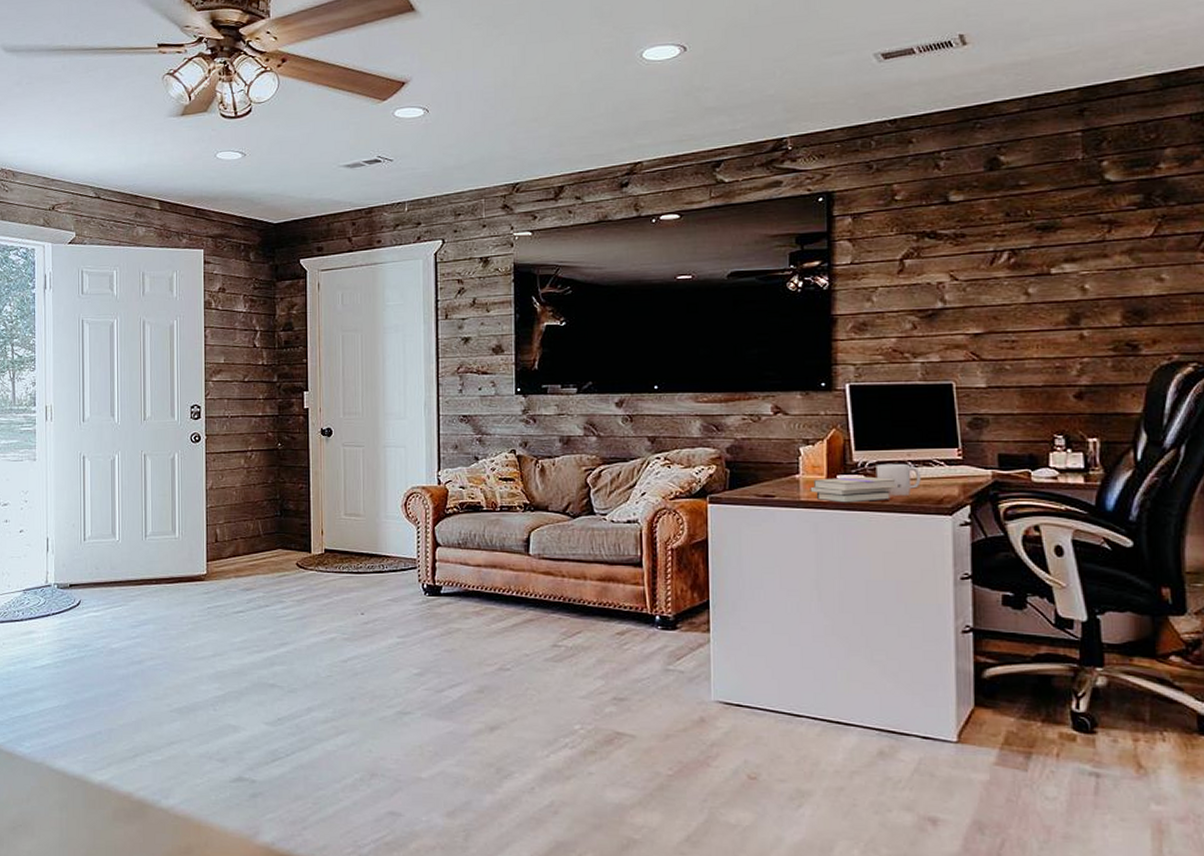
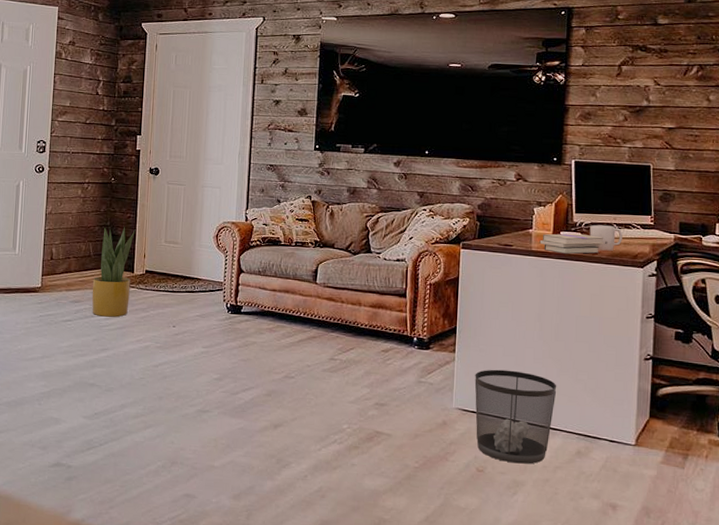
planter: none [264,499,310,606] -> present [91,226,136,317]
waste bin: none [737,651,846,769] -> present [474,369,557,464]

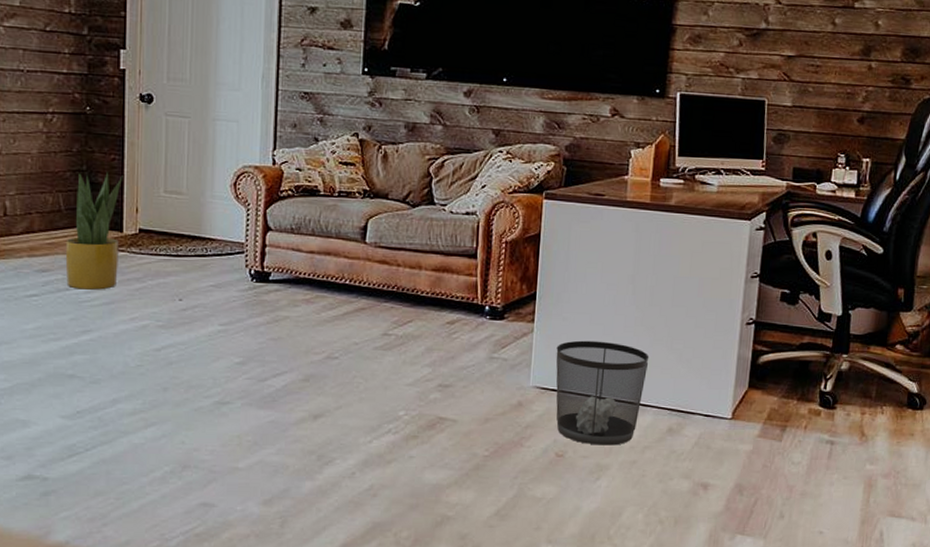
books: present [539,233,604,255] -> none [636,180,709,205]
mug: present [589,224,623,252] -> none [693,170,730,202]

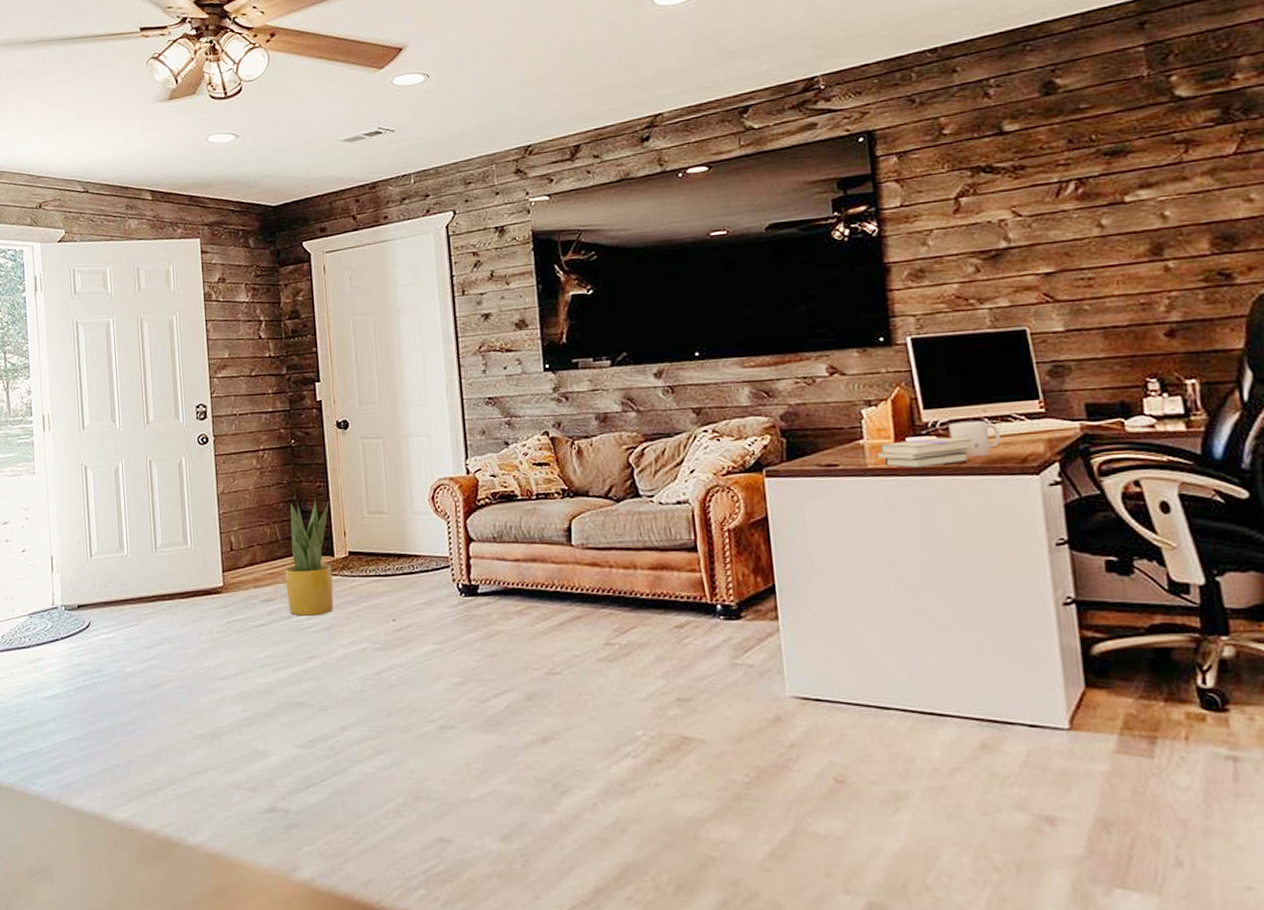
waste bin: present [556,340,649,446] -> none [811,637,937,768]
books: none [636,180,709,205] -> present [876,437,973,468]
mug: none [693,170,730,202] -> present [948,420,1001,459]

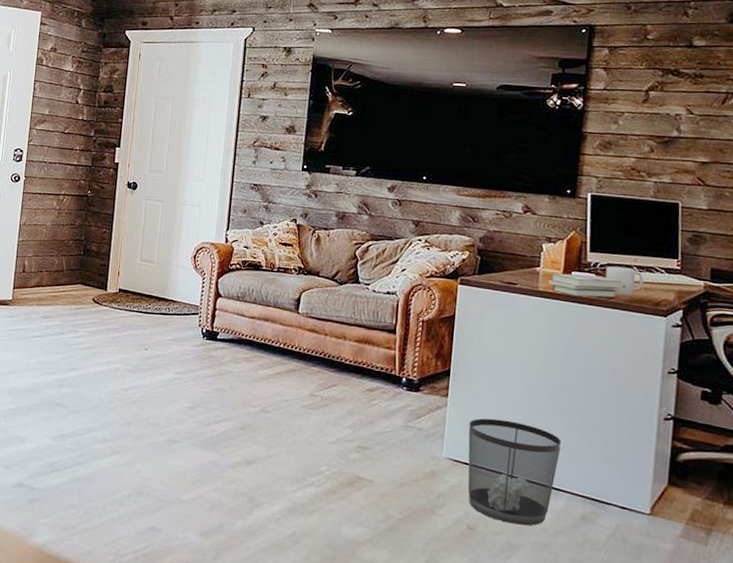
planter: present [284,499,334,616] -> none [62,242,111,336]
waste bin: none [811,637,937,768] -> present [468,418,562,526]

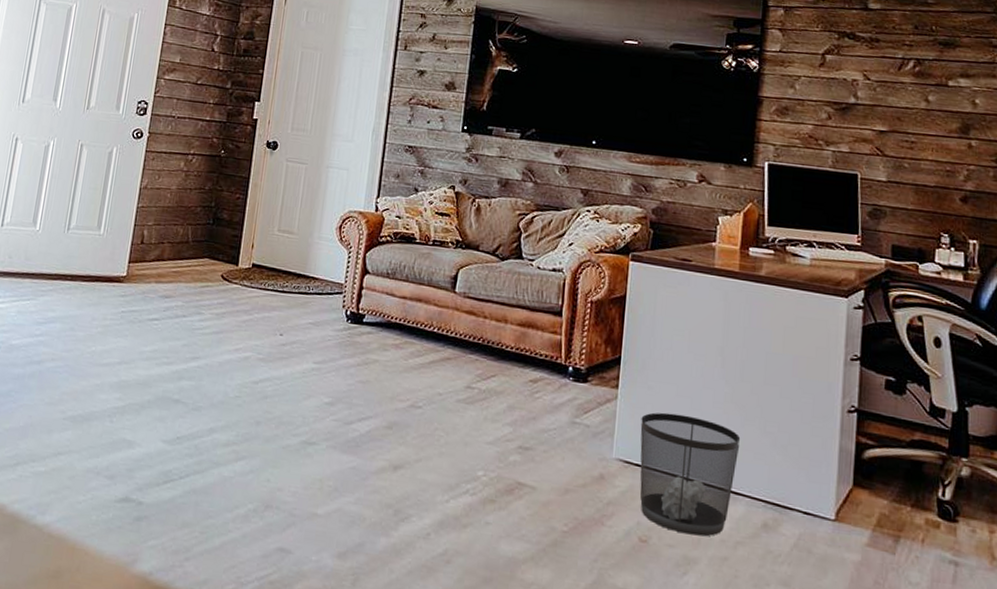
books: present [547,273,622,298] -> none [724,249,801,277]
mug: present [605,265,644,297] -> none [784,241,824,275]

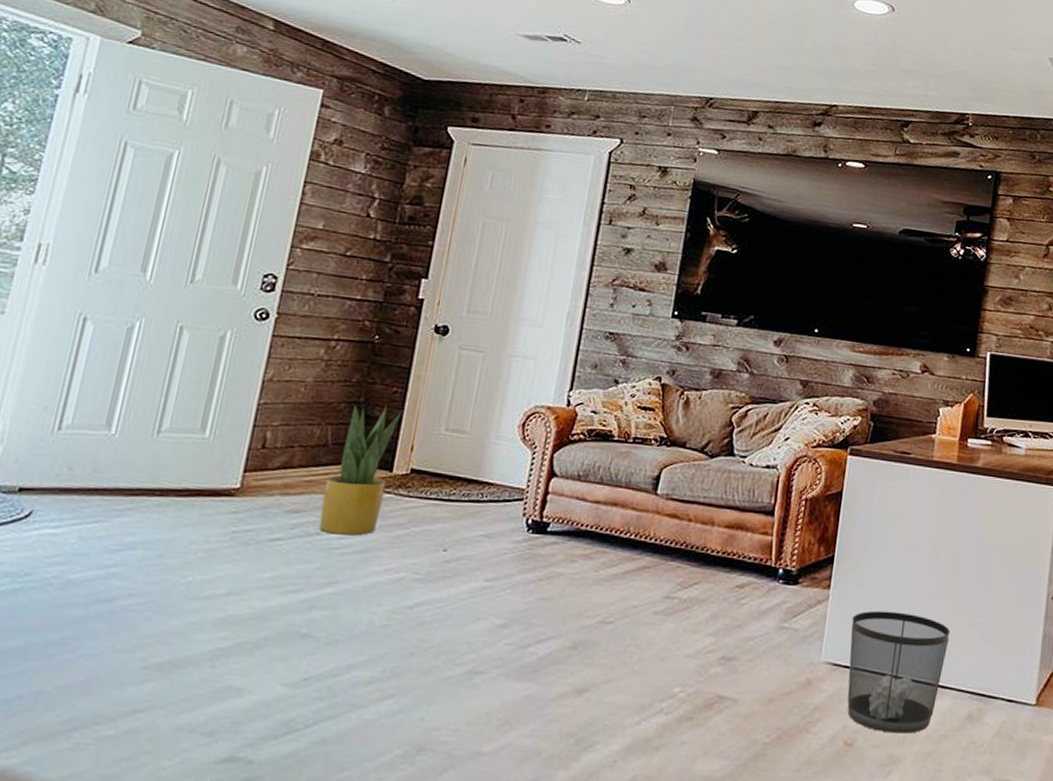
planter: none [184,209,245,319] -> present [318,405,403,536]

